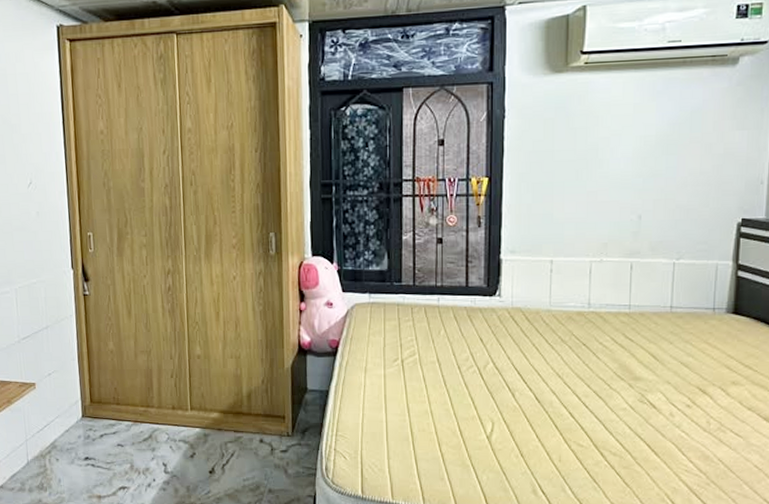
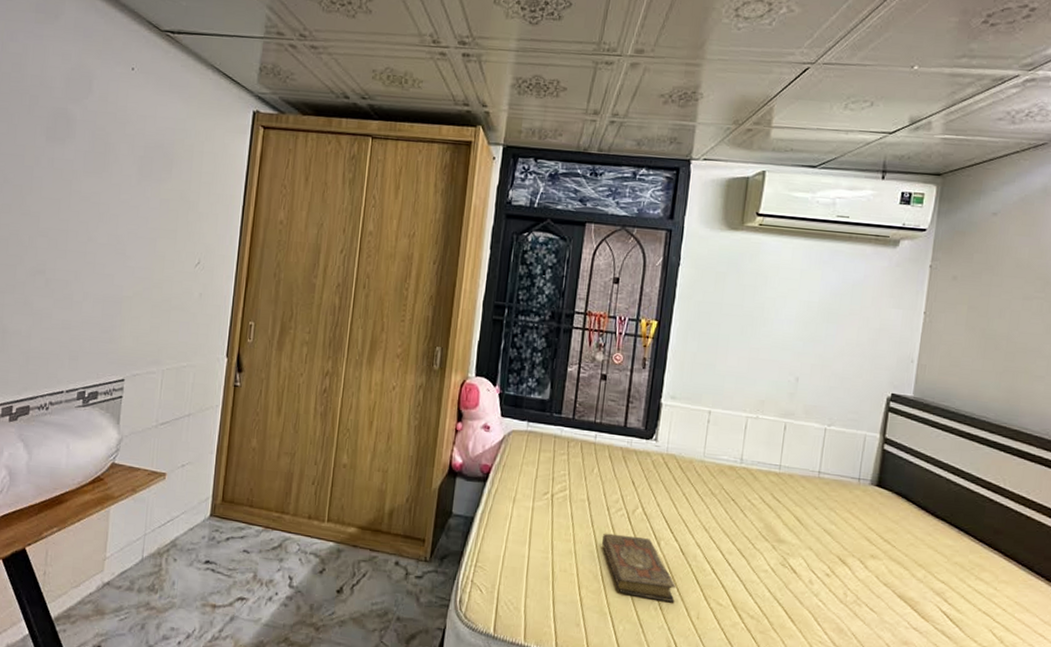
book: none [456,390,535,448] -> present [601,533,676,602]

